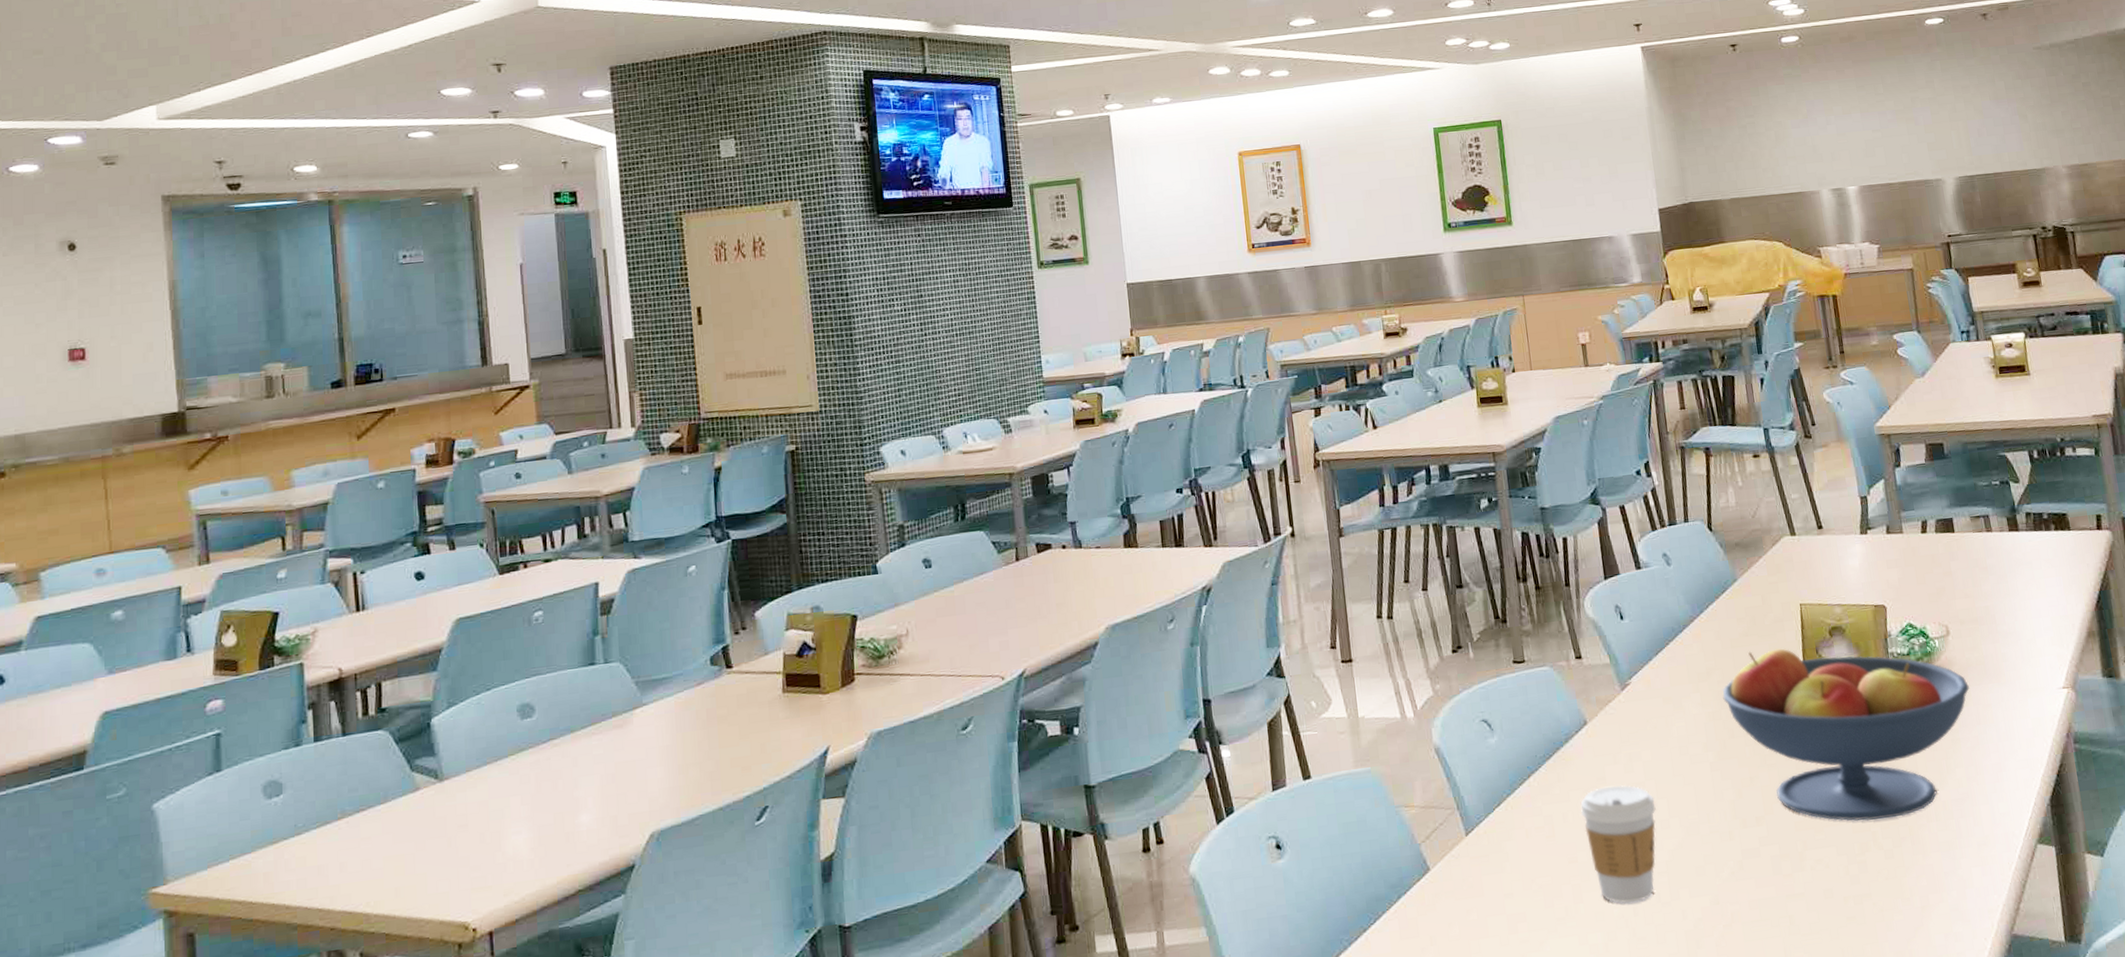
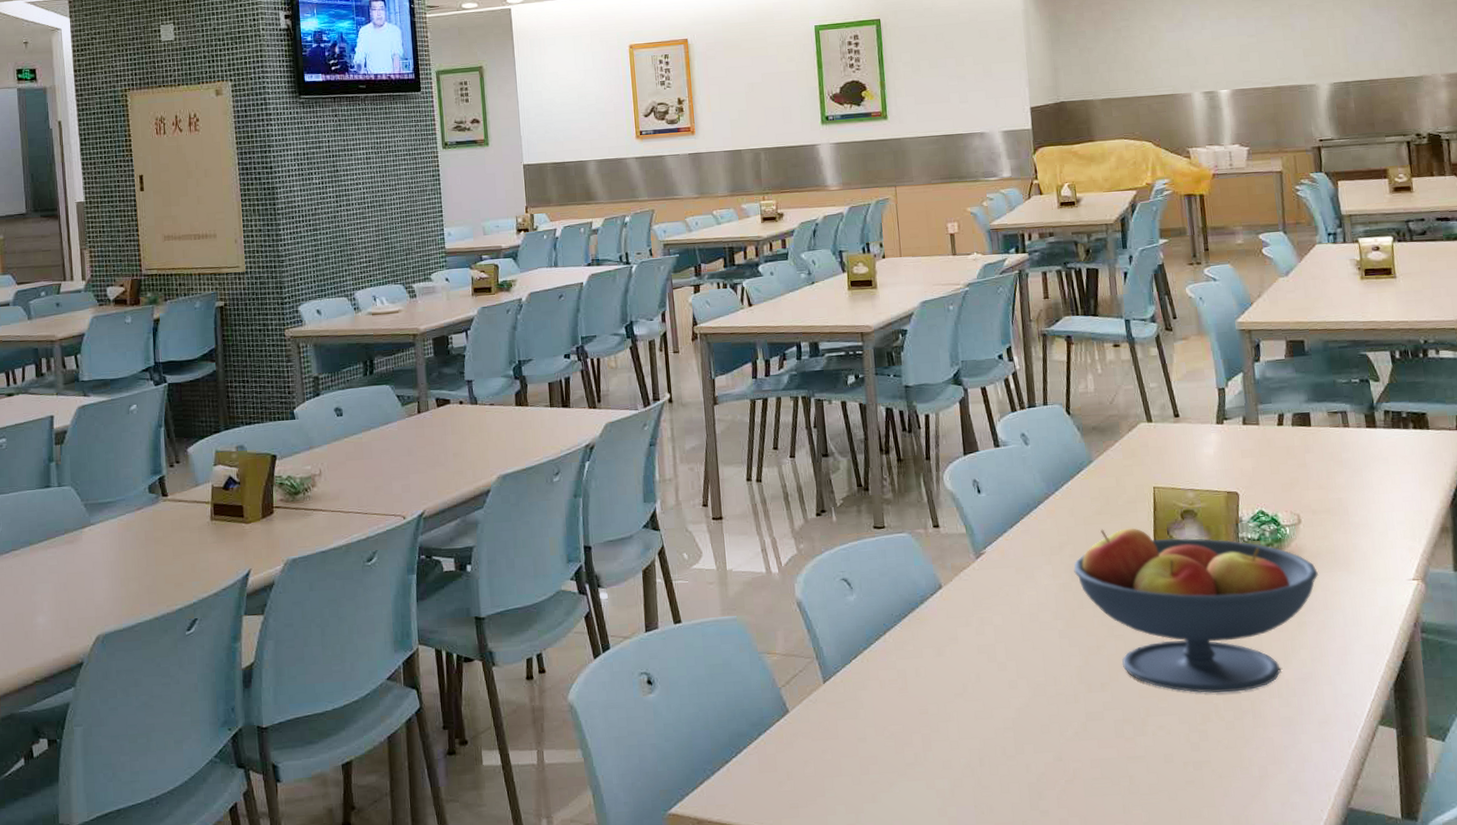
coffee cup: present [1580,784,1656,904] -> none [932,645,1005,754]

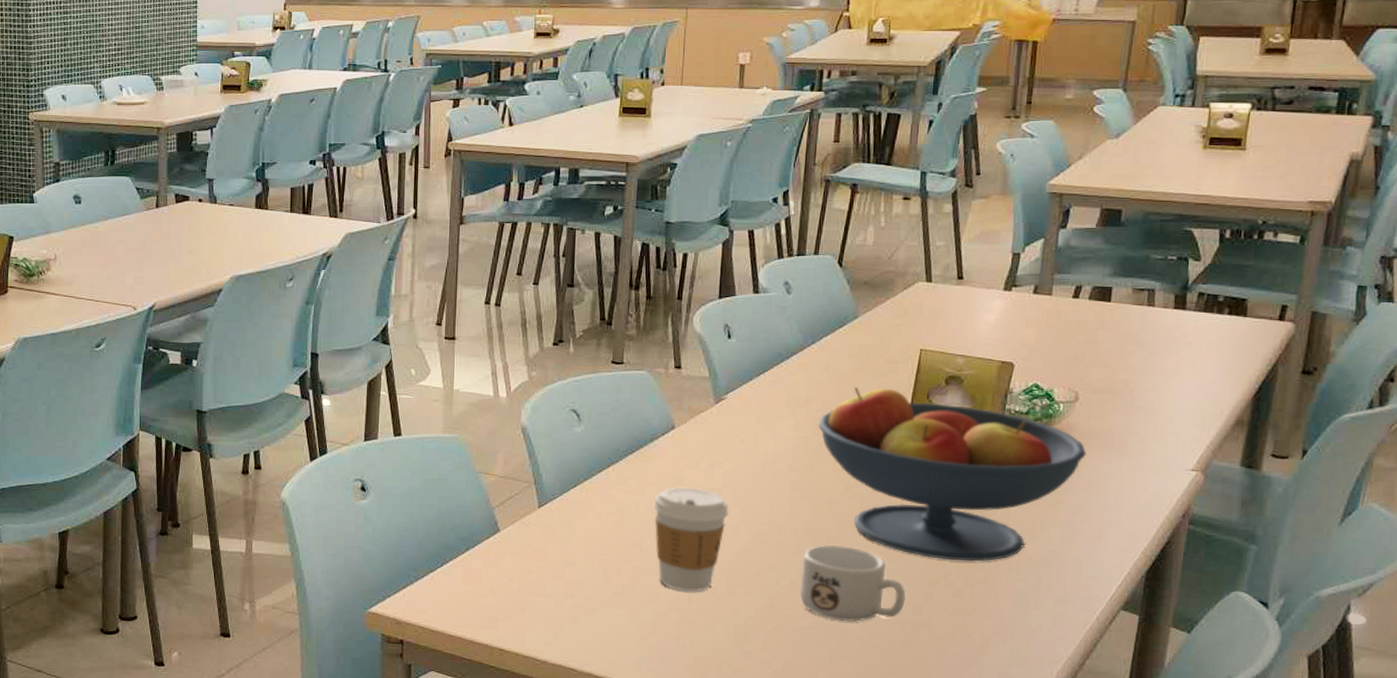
coffee cup: none [932,645,1005,754] -> present [652,487,729,592]
mug: none [1081,689,1183,768] -> present [800,544,906,622]

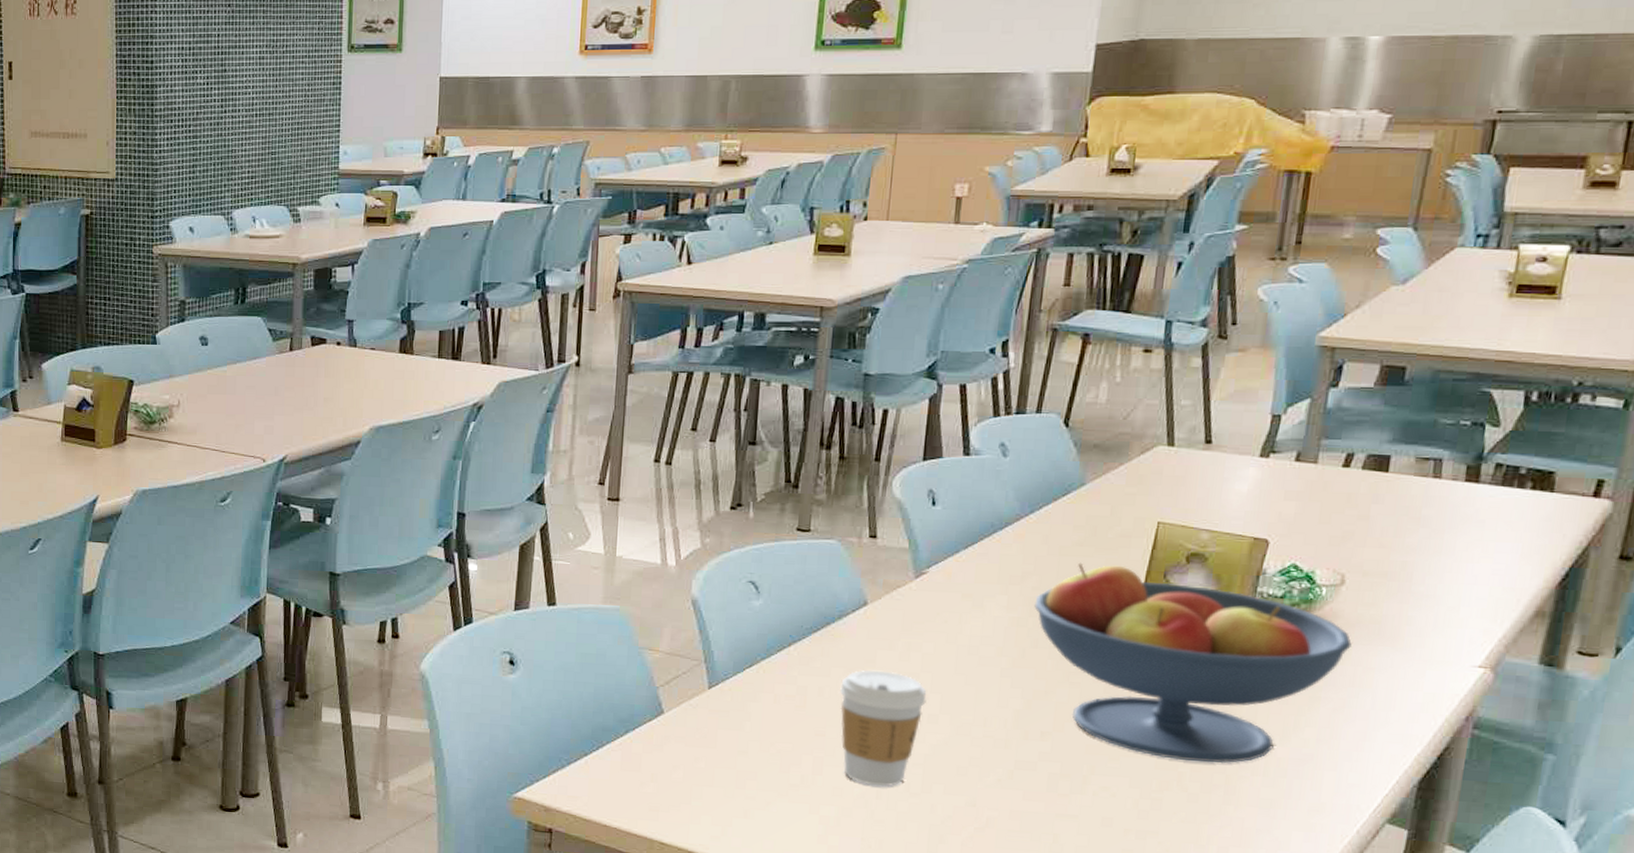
mug: present [800,544,906,622] -> none [1007,738,1131,826]

